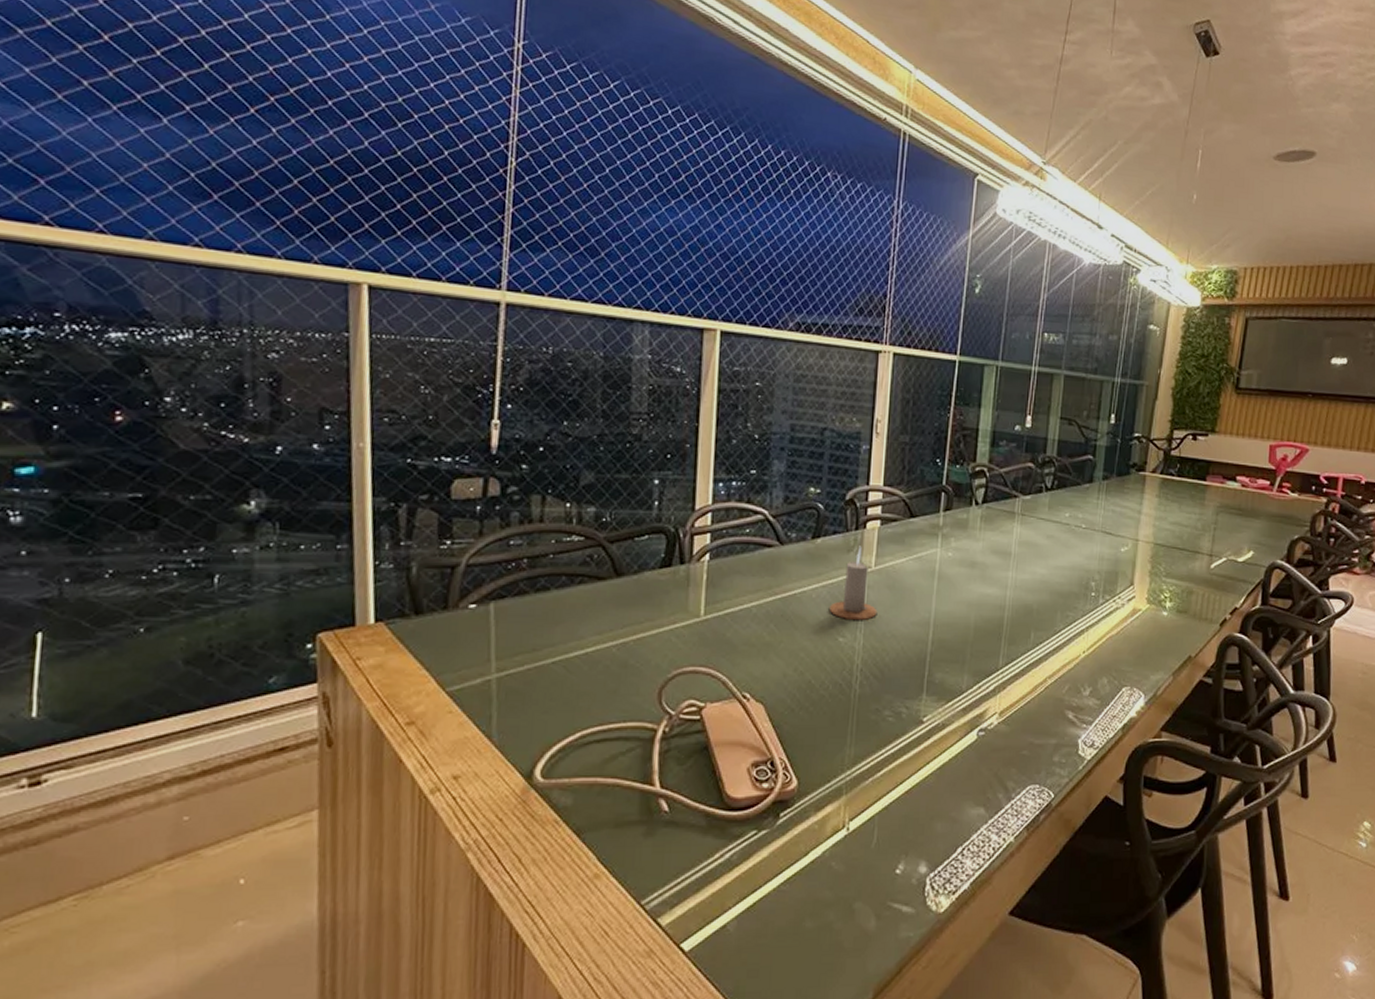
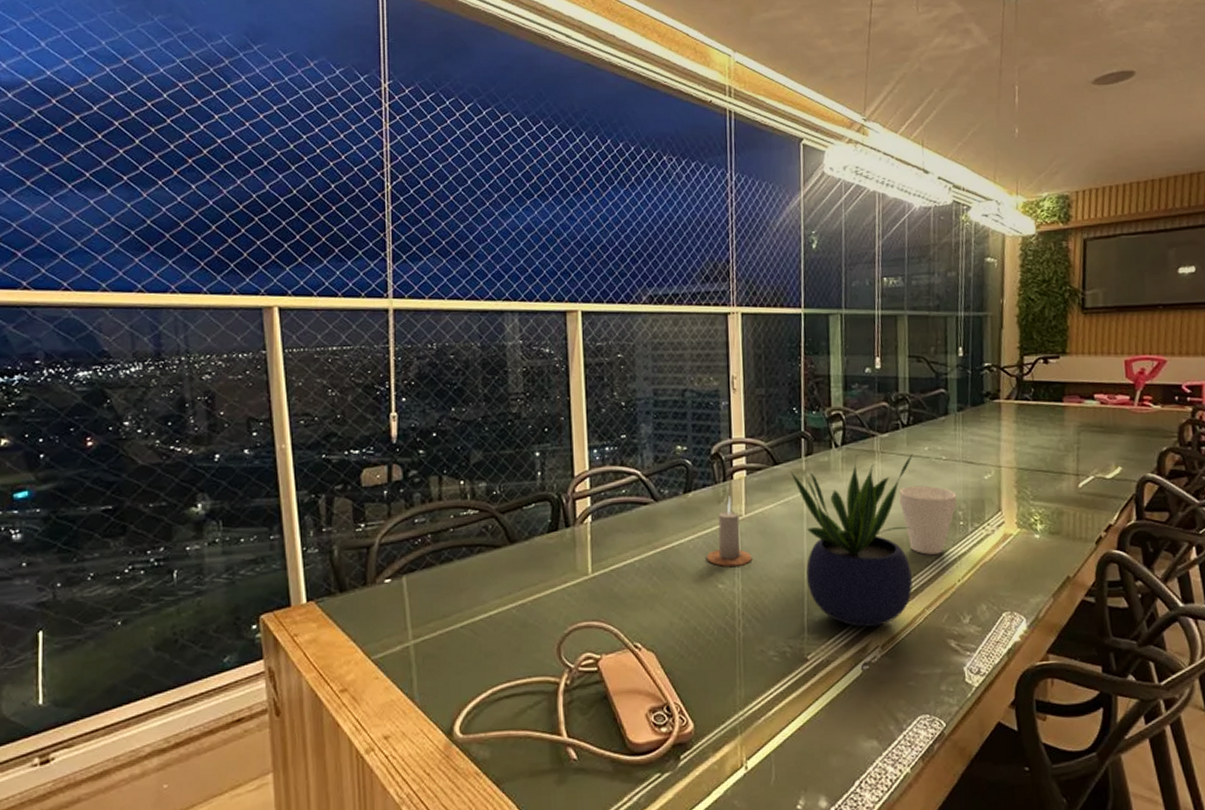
potted plant: none [926,514,1053,693] -> present [790,454,913,627]
cup: none [1034,552,1092,624] -> present [899,485,957,555]

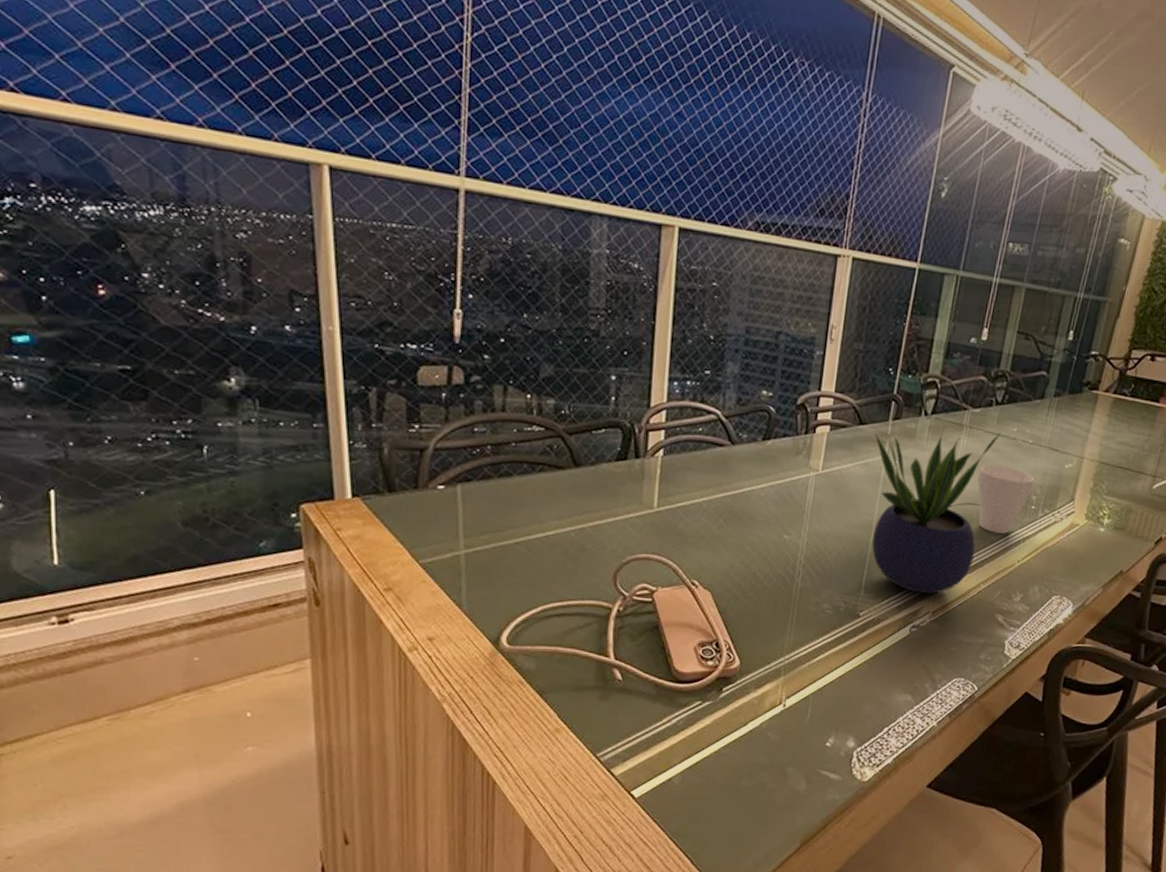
candle: present [706,496,753,568] -> none [775,449,822,521]

